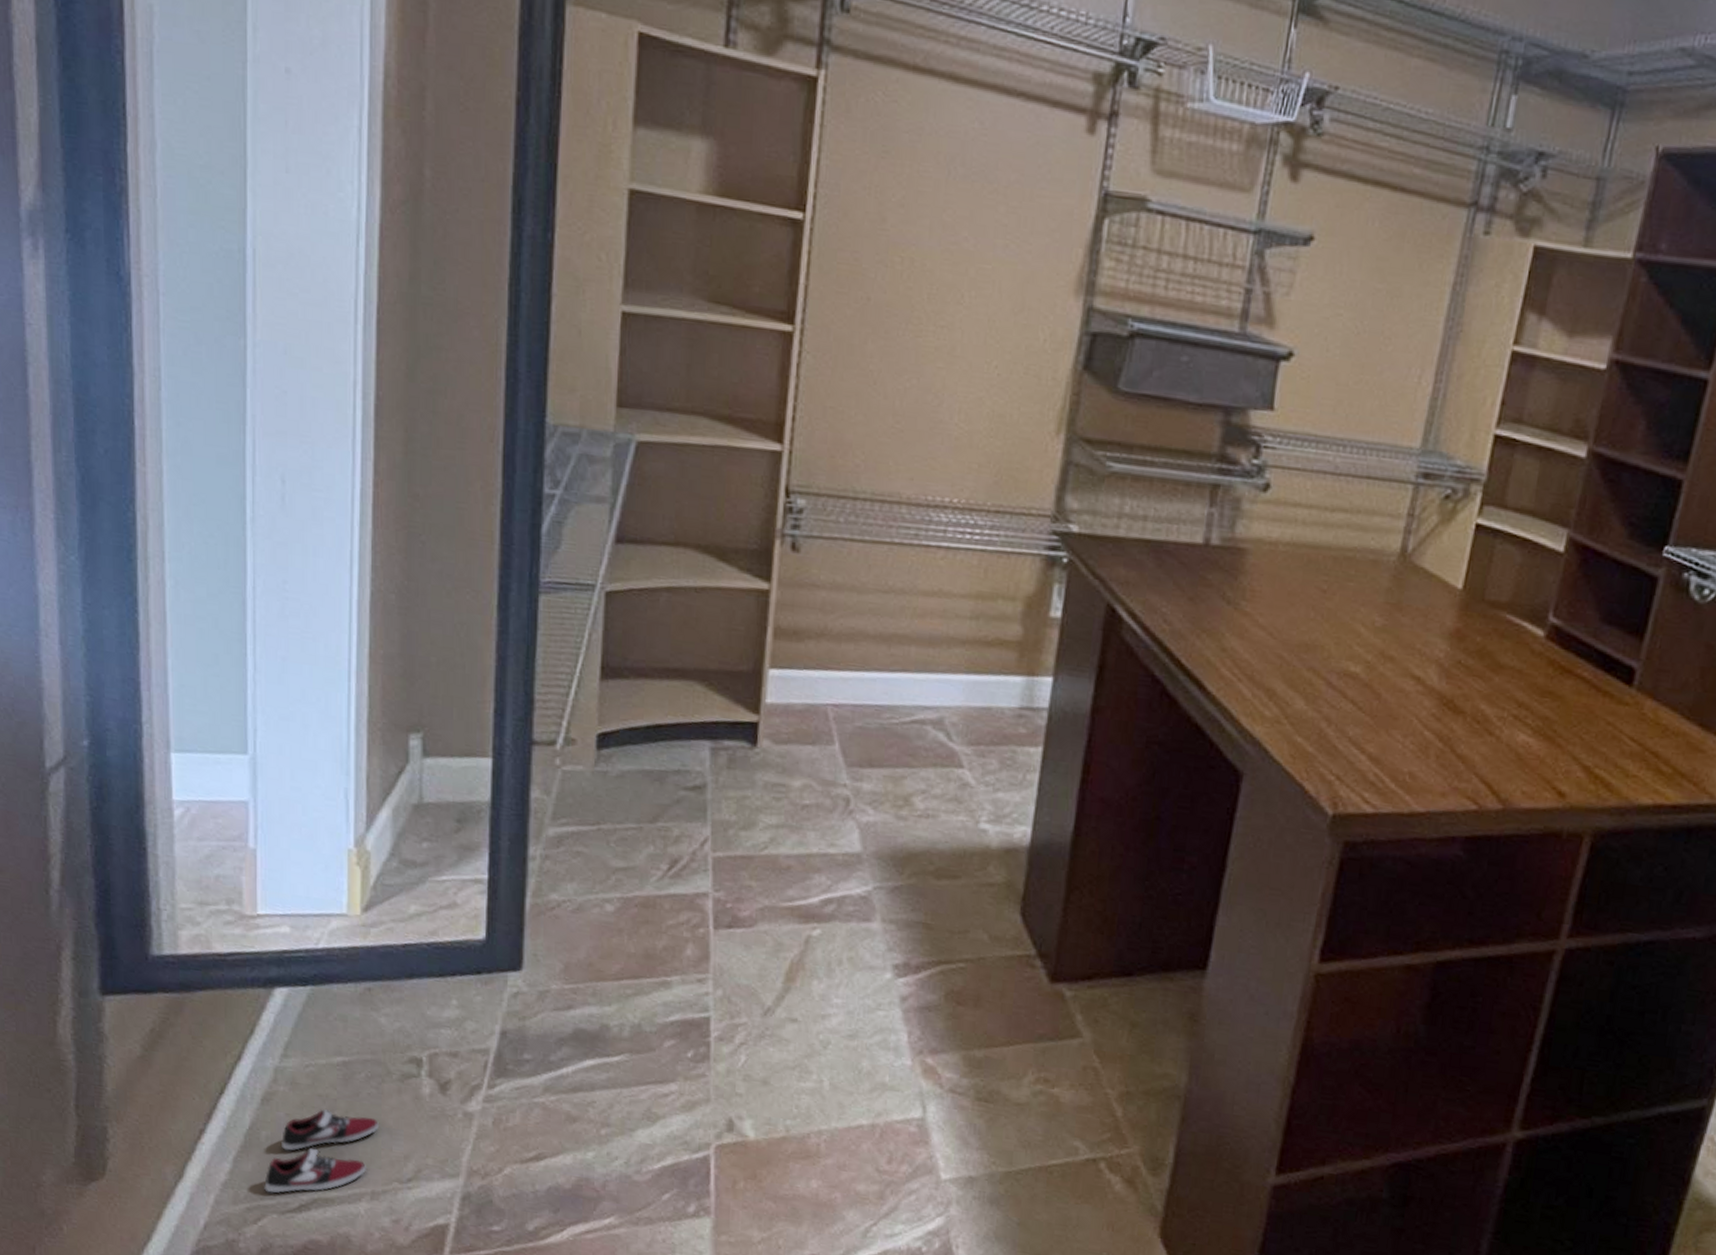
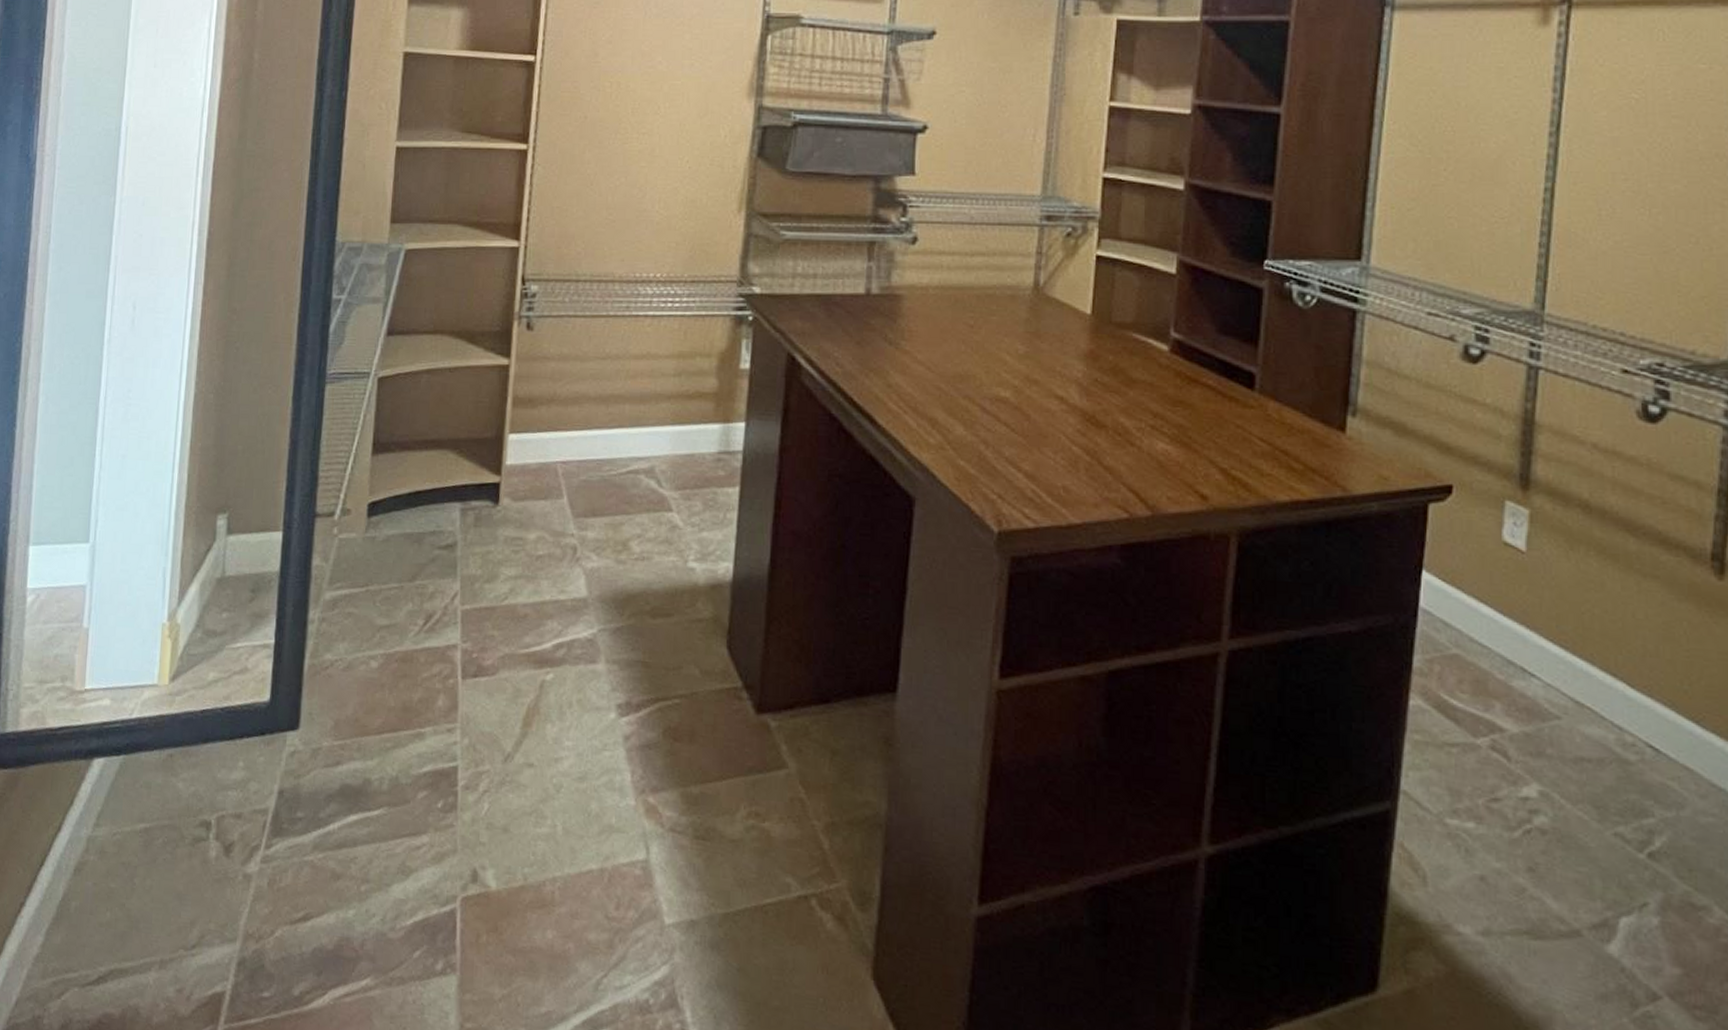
sneaker: present [264,1109,380,1194] -> none [69,877,172,966]

